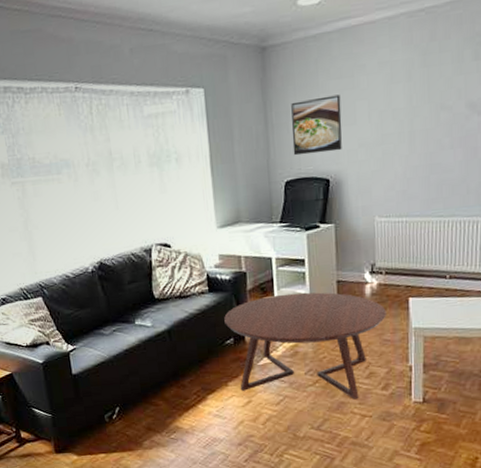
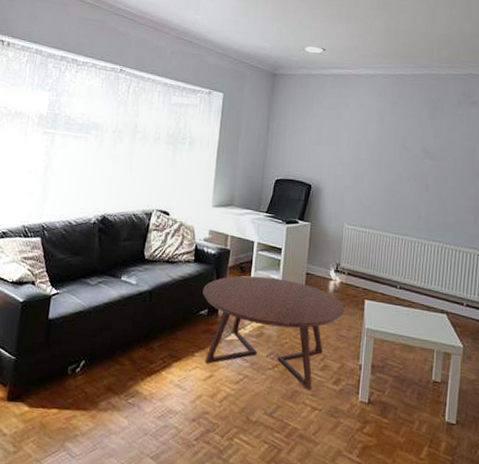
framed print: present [291,94,342,156] -> none [285,119,328,164]

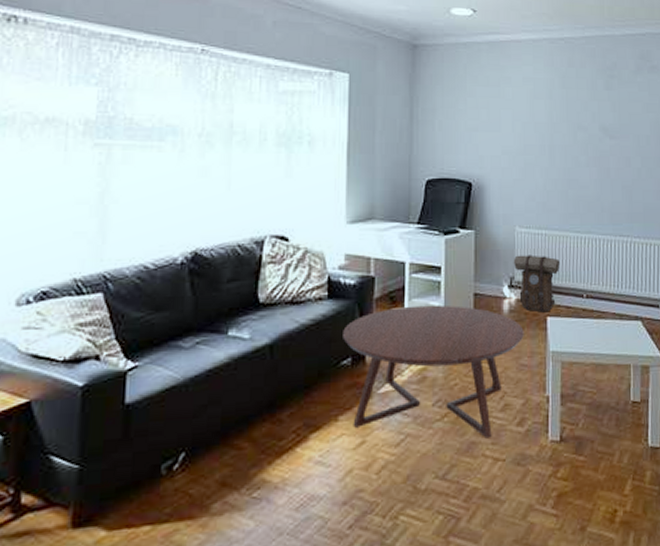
backpack: none [340,246,380,296] -> present [513,255,561,313]

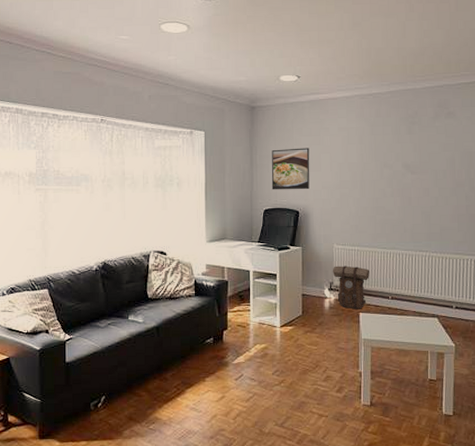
coffee table: present [343,305,524,439] -> none [206,302,341,400]
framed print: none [437,101,487,155] -> present [271,148,310,190]

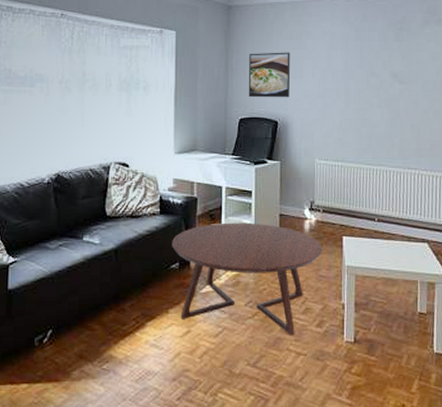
coffee table: none [206,302,341,400] -> present [172,222,323,336]
backpack: present [332,265,370,310] -> none [313,183,355,233]

